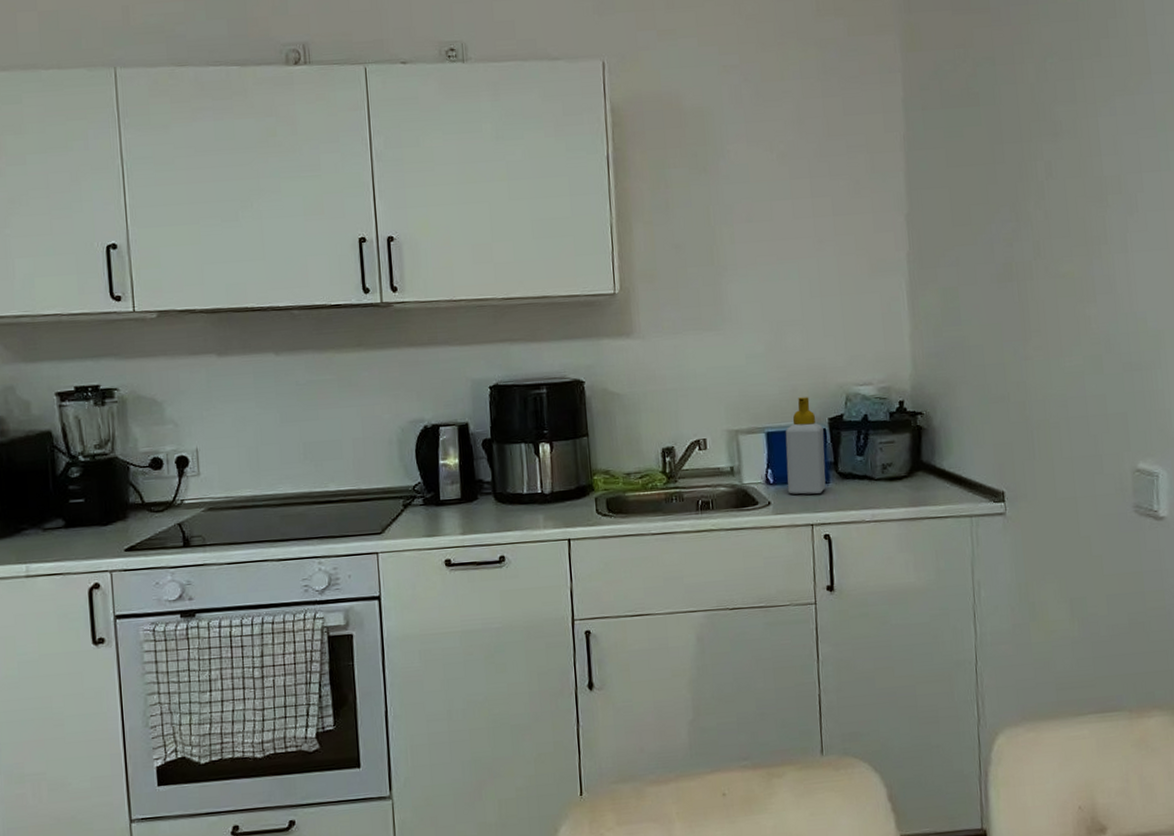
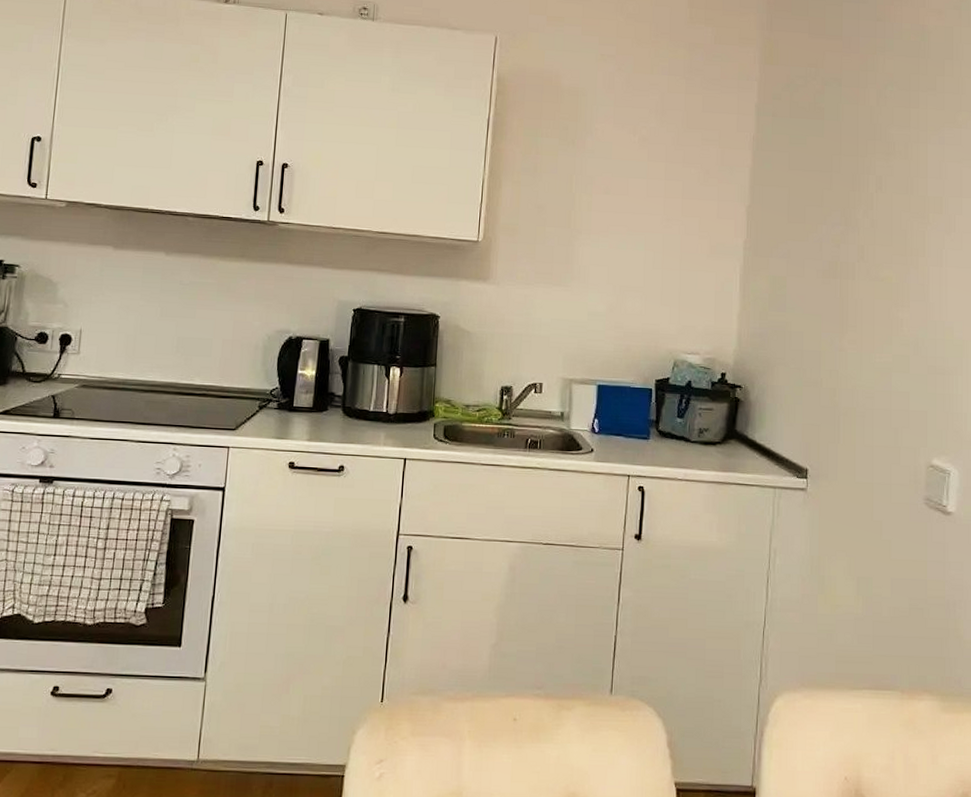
soap bottle: present [785,397,826,495] -> none [610,357,650,447]

